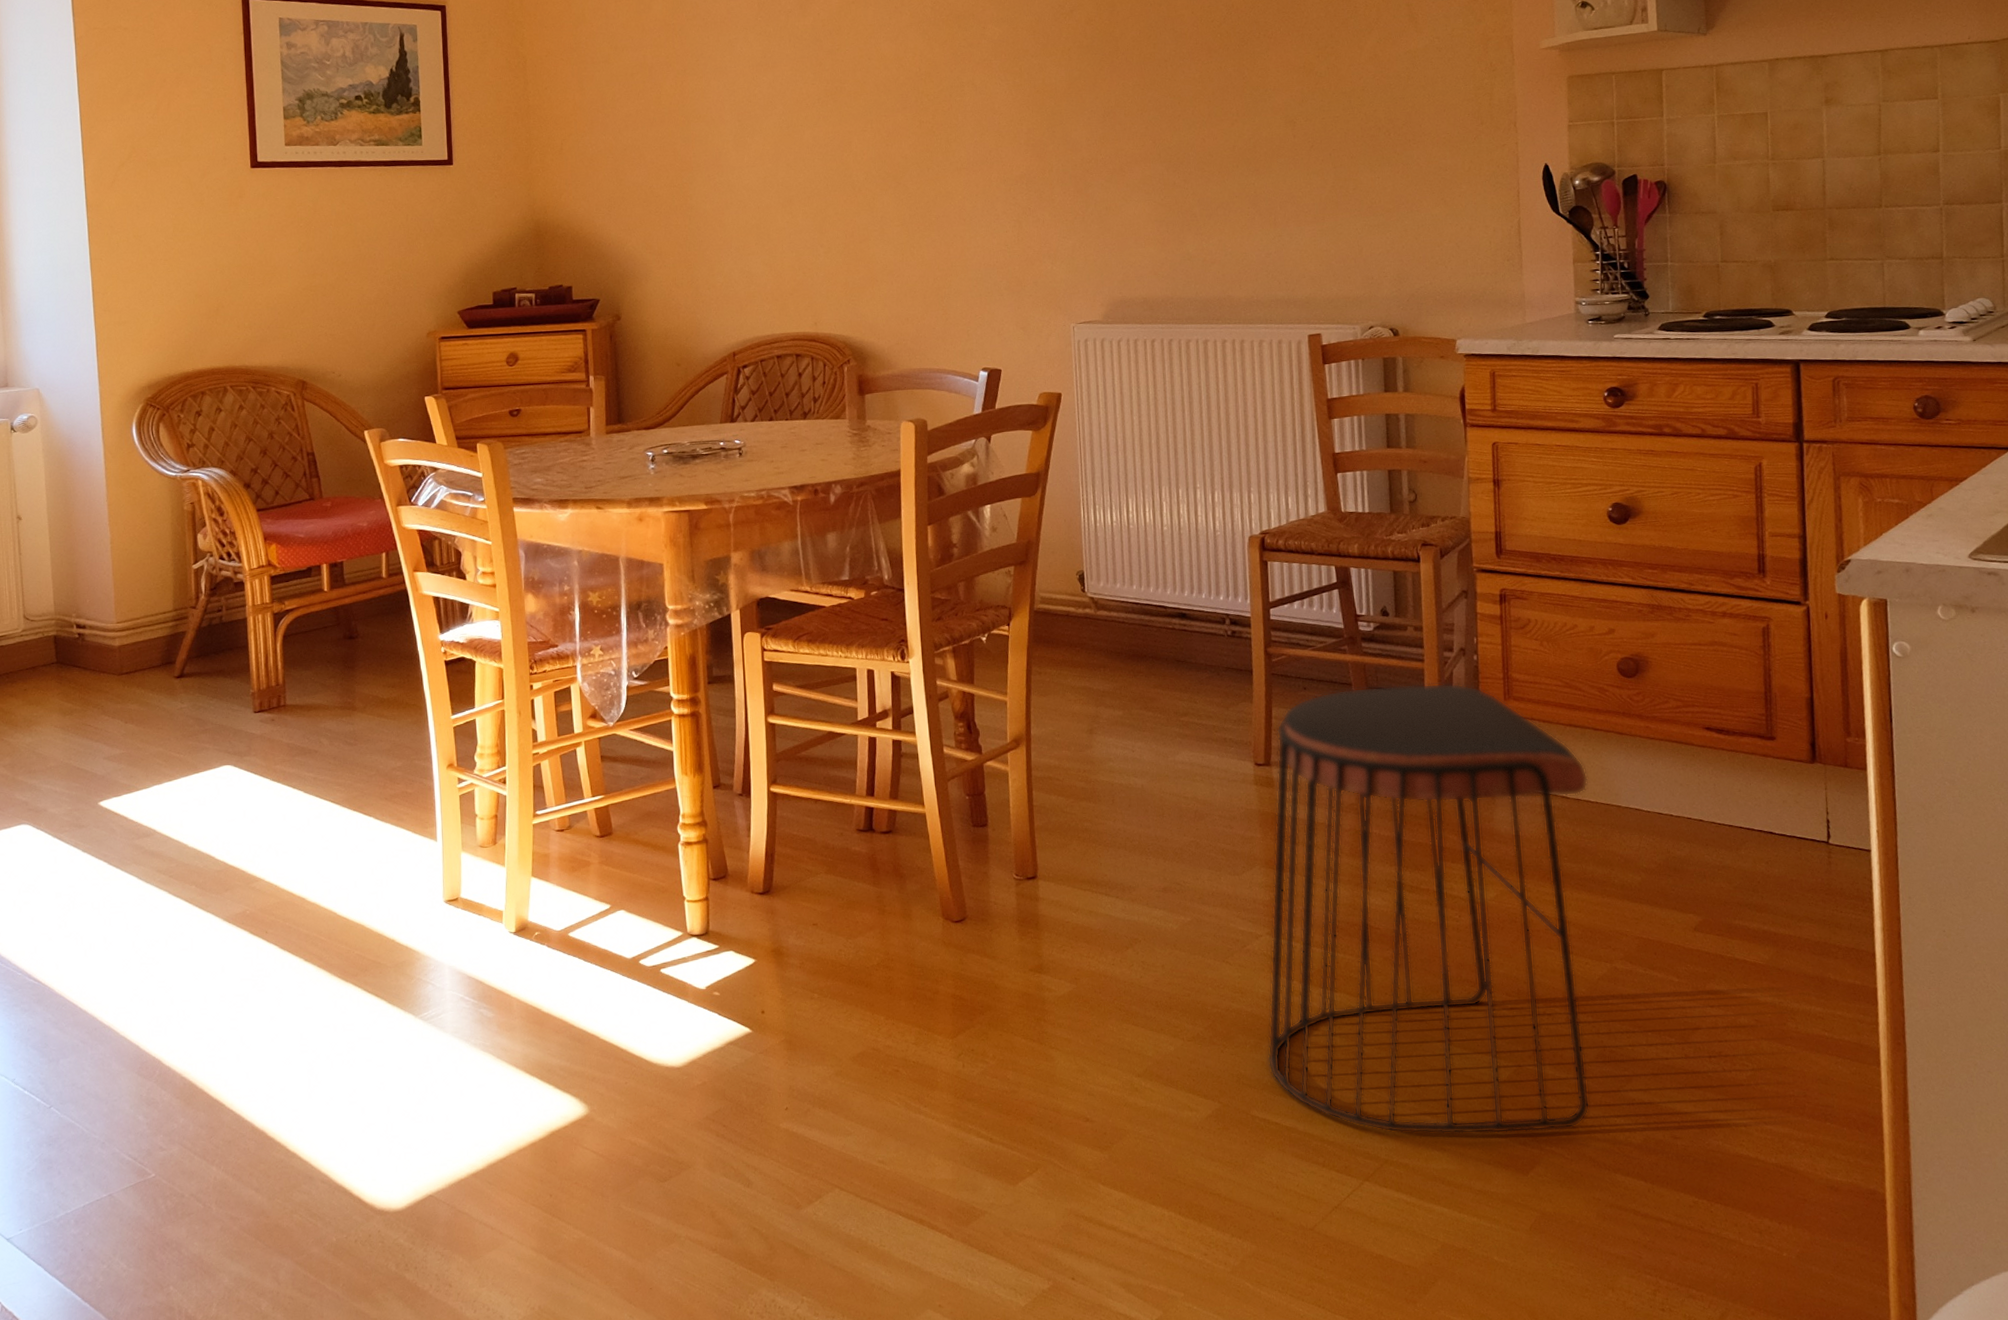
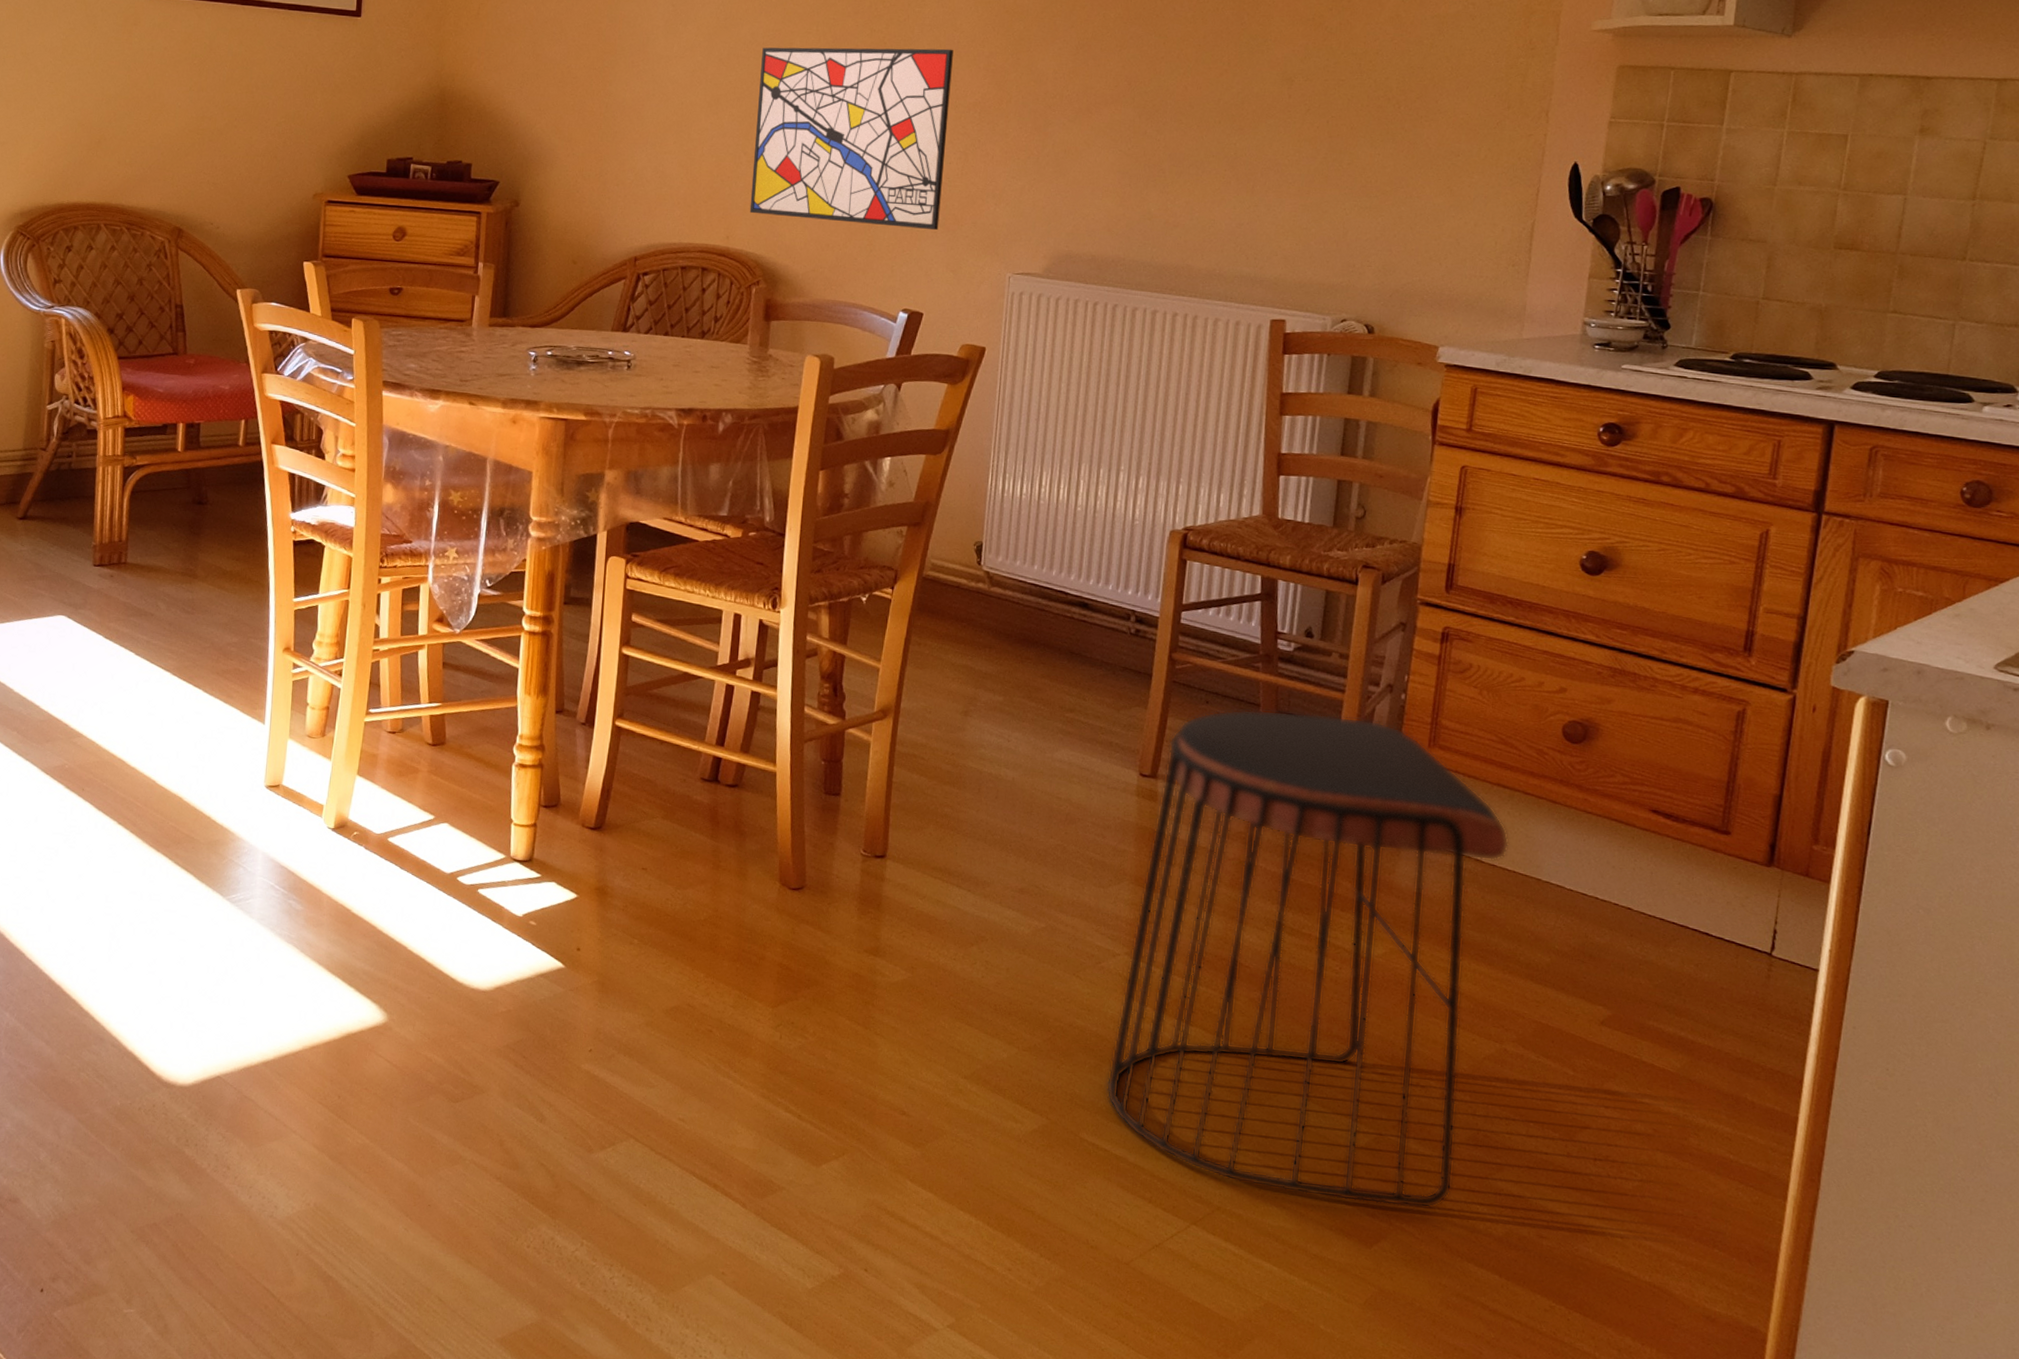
wall art: none [825,130,1004,300] -> present [749,47,954,231]

